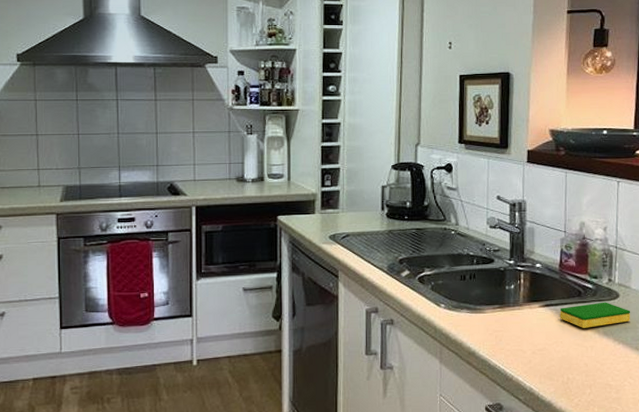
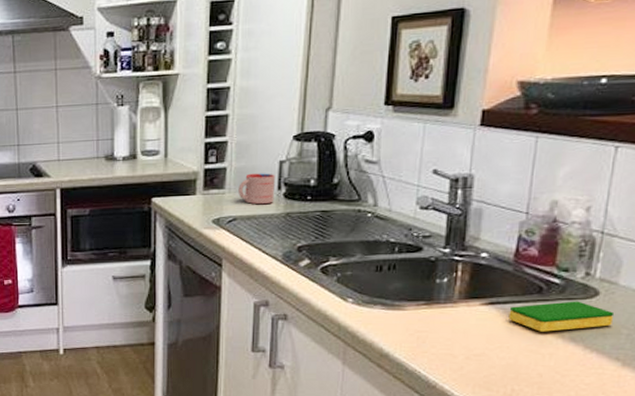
mug: none [350,196,379,223] -> present [238,173,275,205]

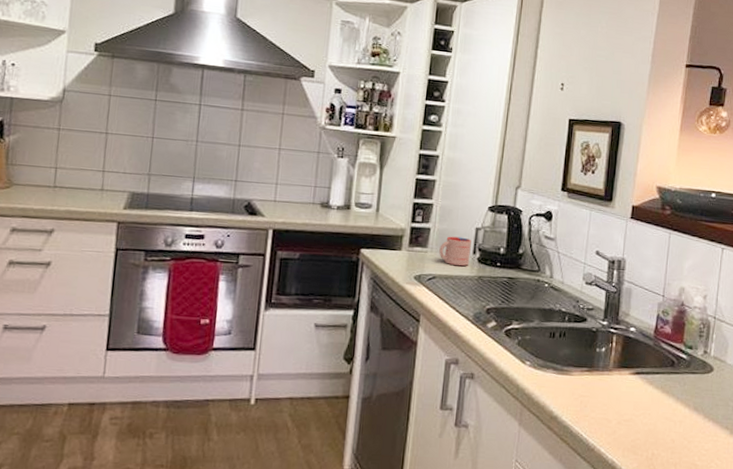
dish sponge: present [508,301,615,332] -> none [650,375,724,402]

